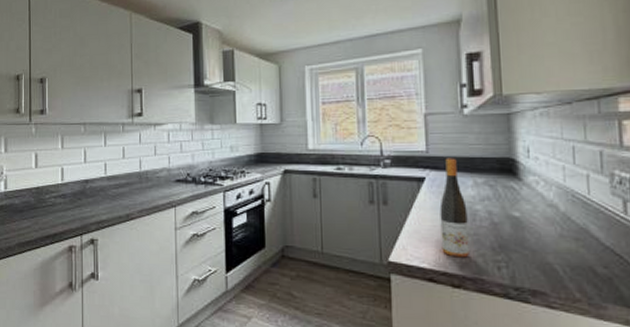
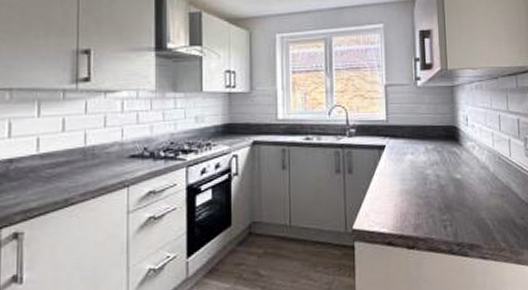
wine bottle: present [439,158,470,258] -> none [397,126,422,220]

